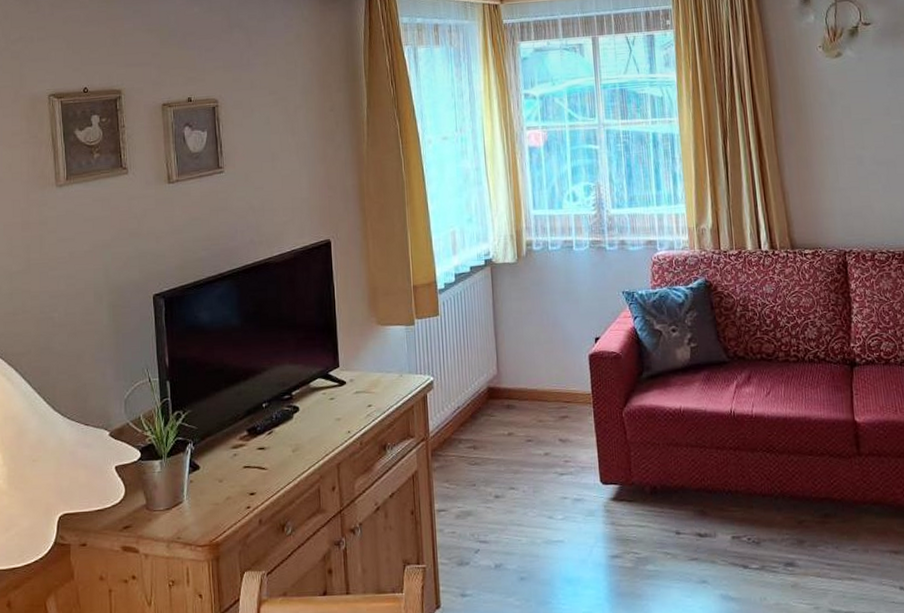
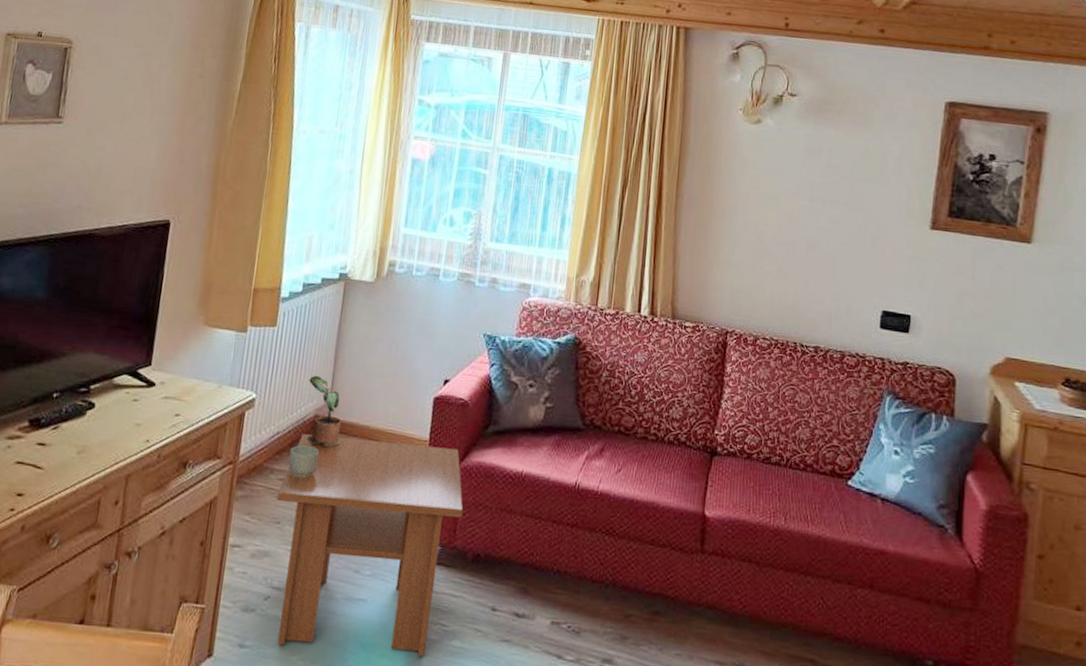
coffee table: none [468,397,635,590] -> present [276,434,464,657]
mug: none [472,414,498,444] -> present [288,445,320,479]
potted plant: none [476,352,514,413] -> present [307,375,342,447]

